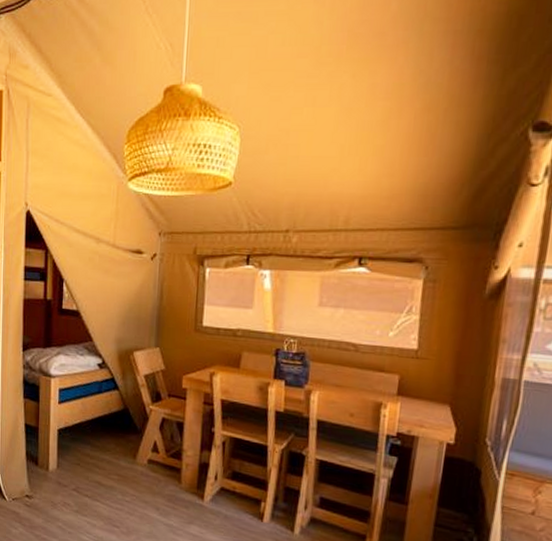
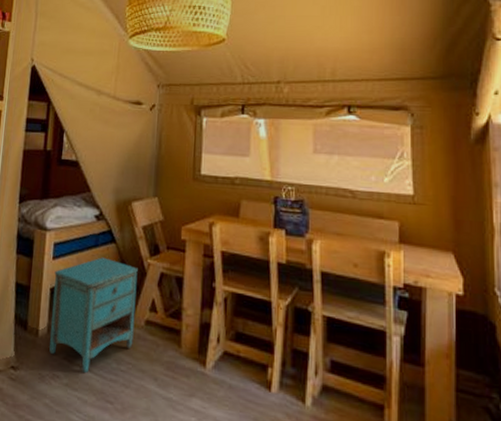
nightstand: none [60,402,140,503] -> present [49,257,138,374]

